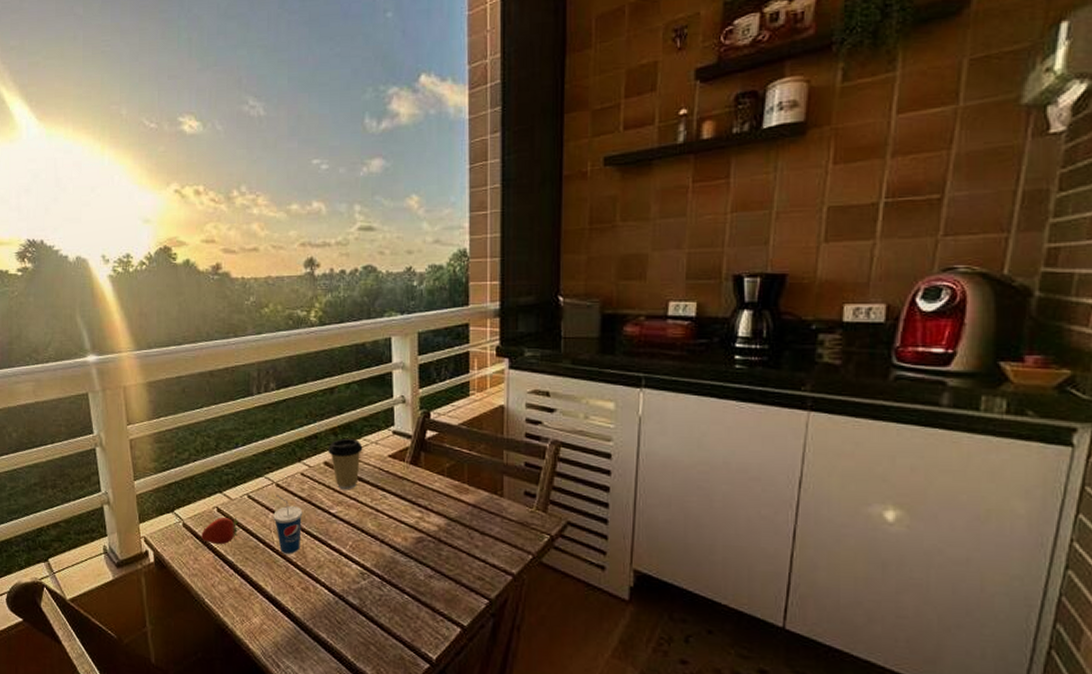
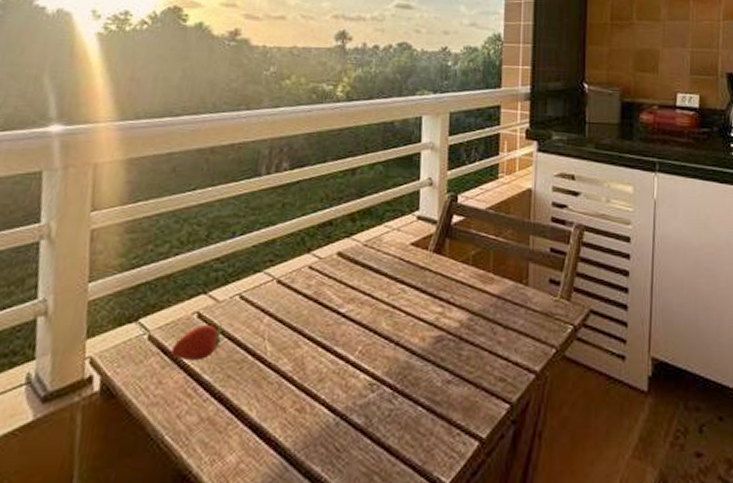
cup: present [273,494,303,555] -> none [269,292,307,368]
coffee cup: present [328,439,363,490] -> none [343,225,383,285]

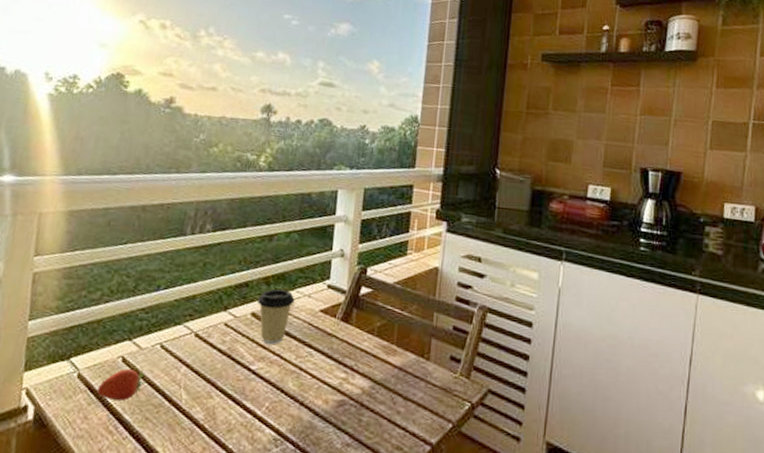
coffee cup: none [343,225,383,285] -> present [257,289,295,345]

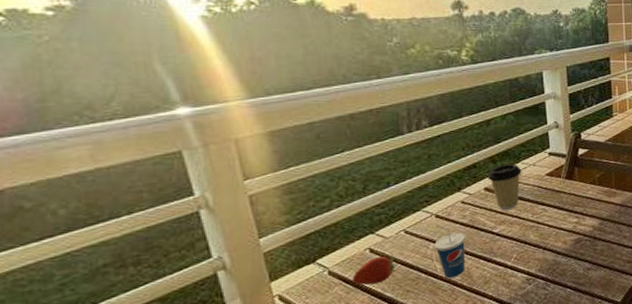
cup: none [185,345,220,416] -> present [434,224,466,279]

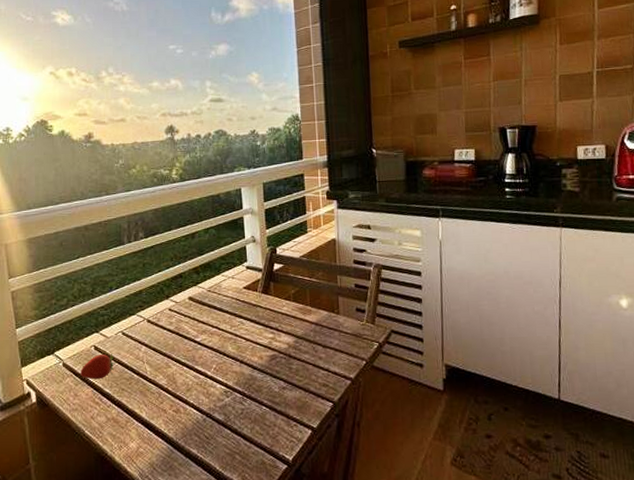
cup: present [434,224,466,279] -> none [145,329,172,382]
coffee cup: present [488,164,522,211] -> none [192,276,222,321]

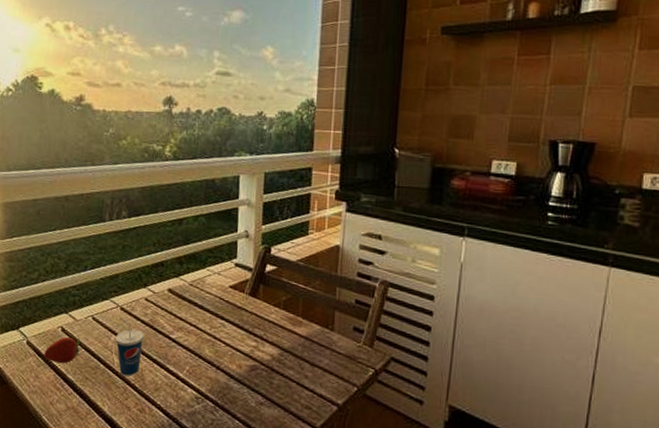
cup: none [145,329,172,382] -> present [115,317,144,377]

